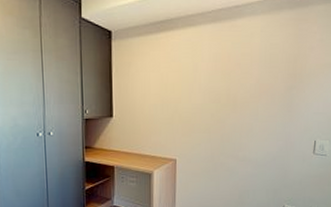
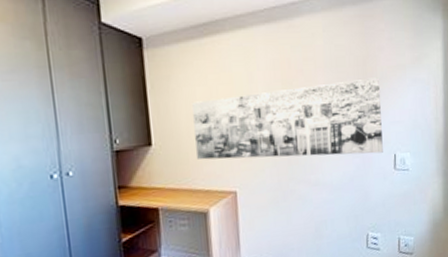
wall art: none [146,73,308,139] -> present [192,77,383,160]

